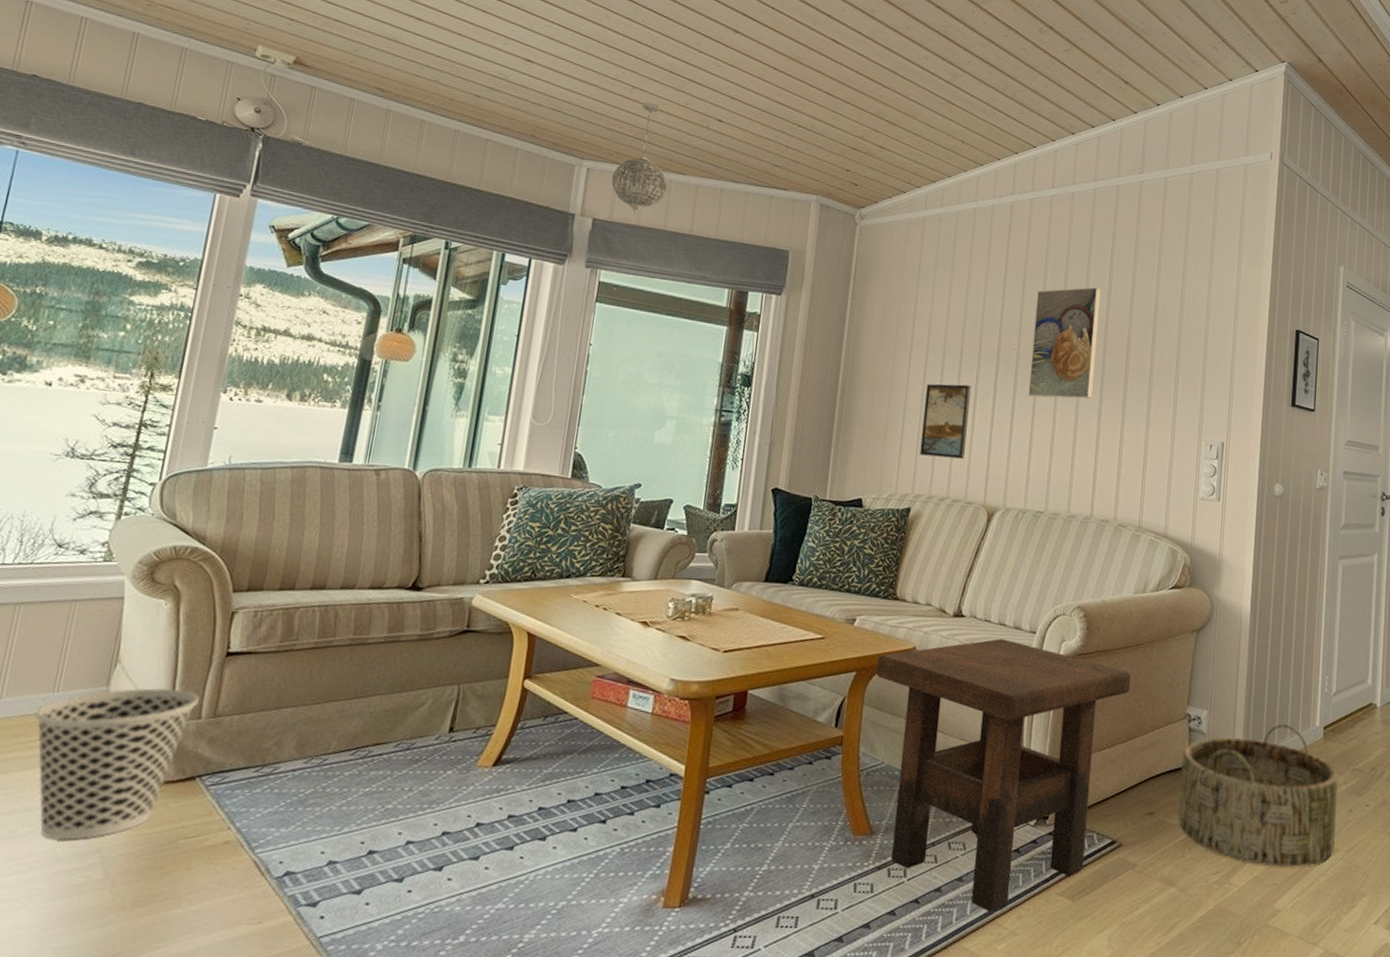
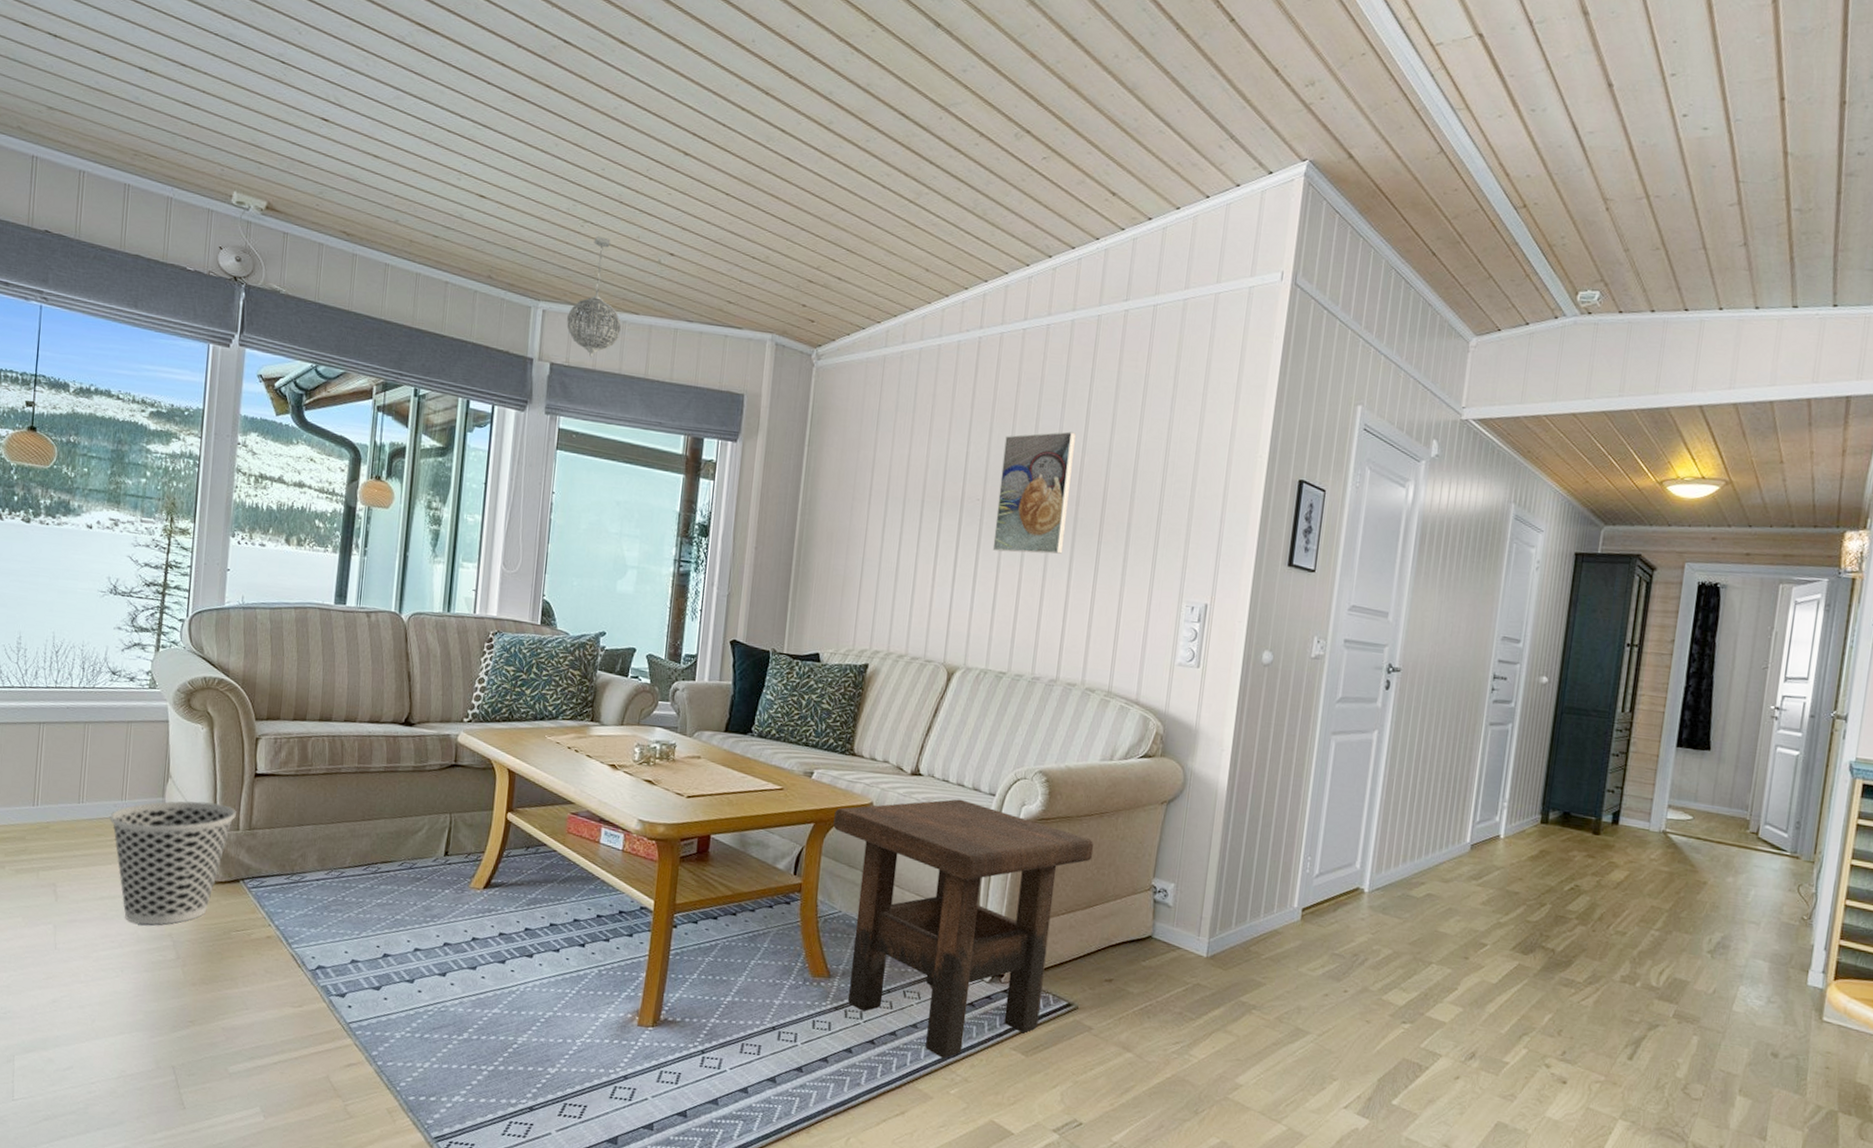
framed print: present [919,383,971,459] -> none [878,536,932,615]
basket: present [1178,724,1339,868] -> none [1138,902,1316,1046]

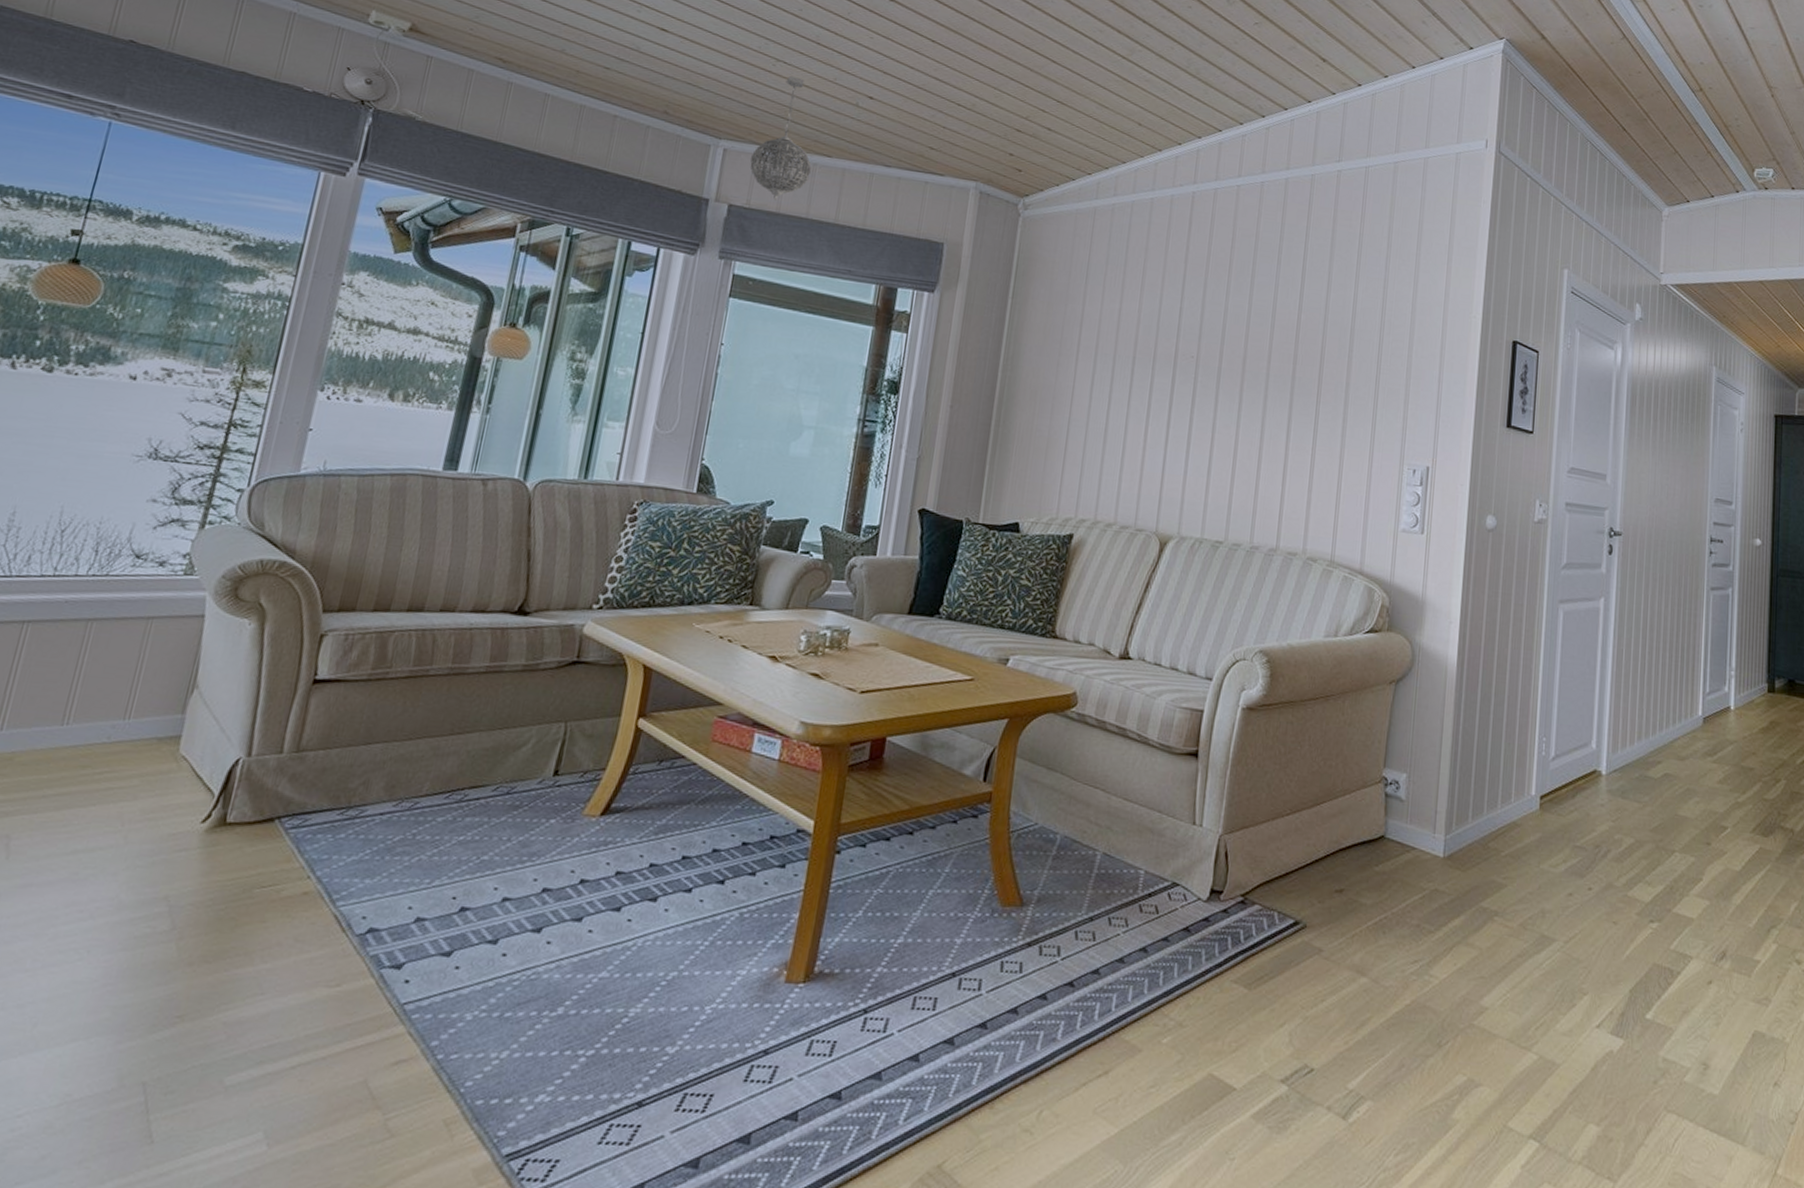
wastebasket: present [109,801,236,925] -> none [103,717,282,886]
side table: present [833,799,1095,1058] -> none [1030,685,1320,999]
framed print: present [992,431,1076,554] -> none [1207,288,1292,415]

